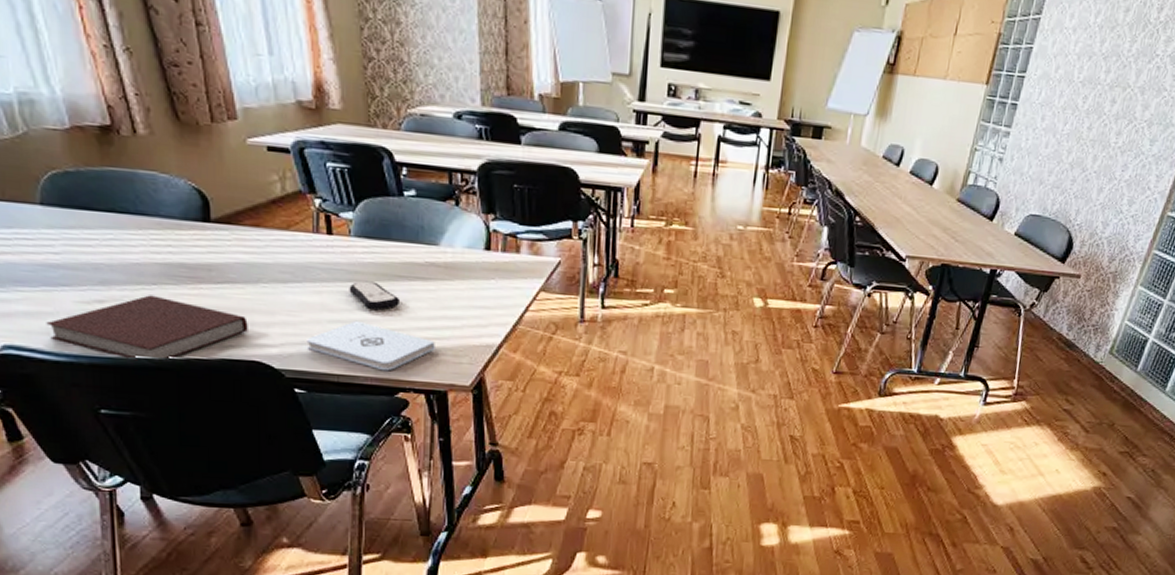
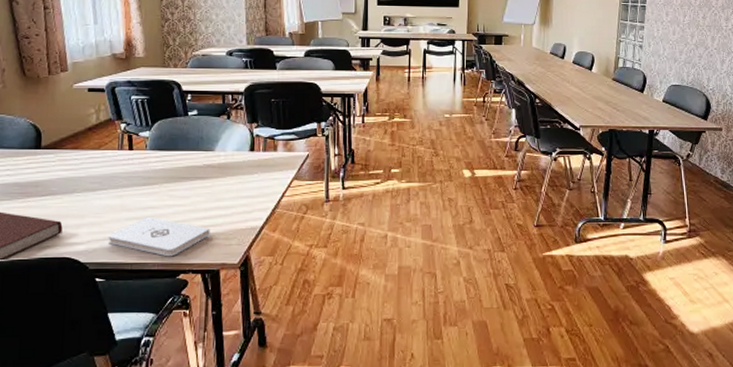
remote control: present [349,281,399,311] -> none [143,184,183,207]

